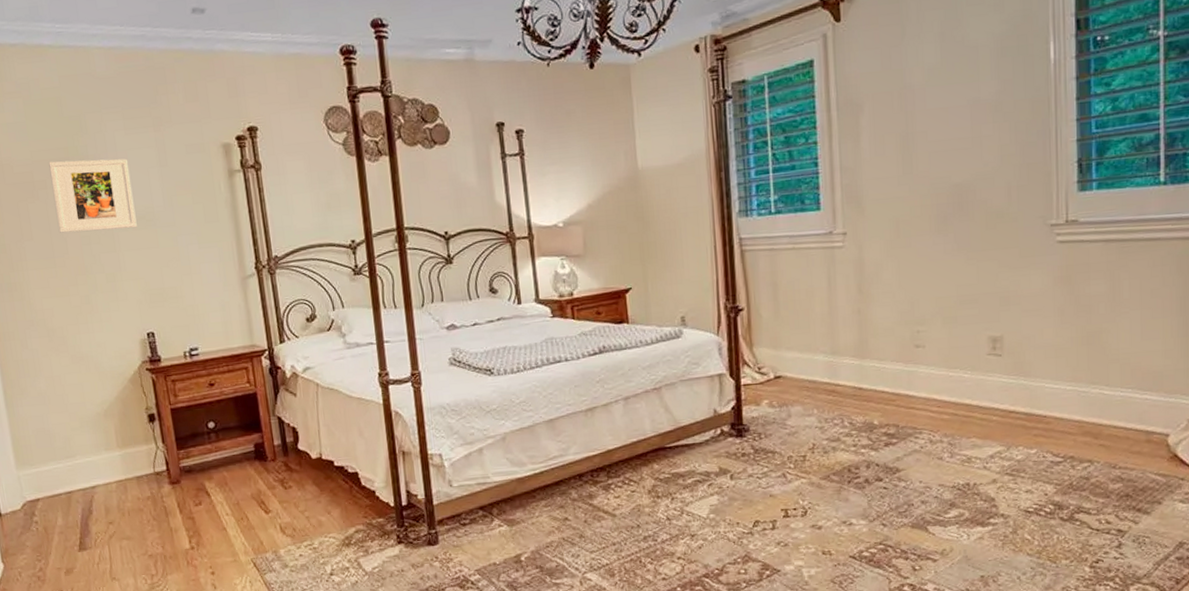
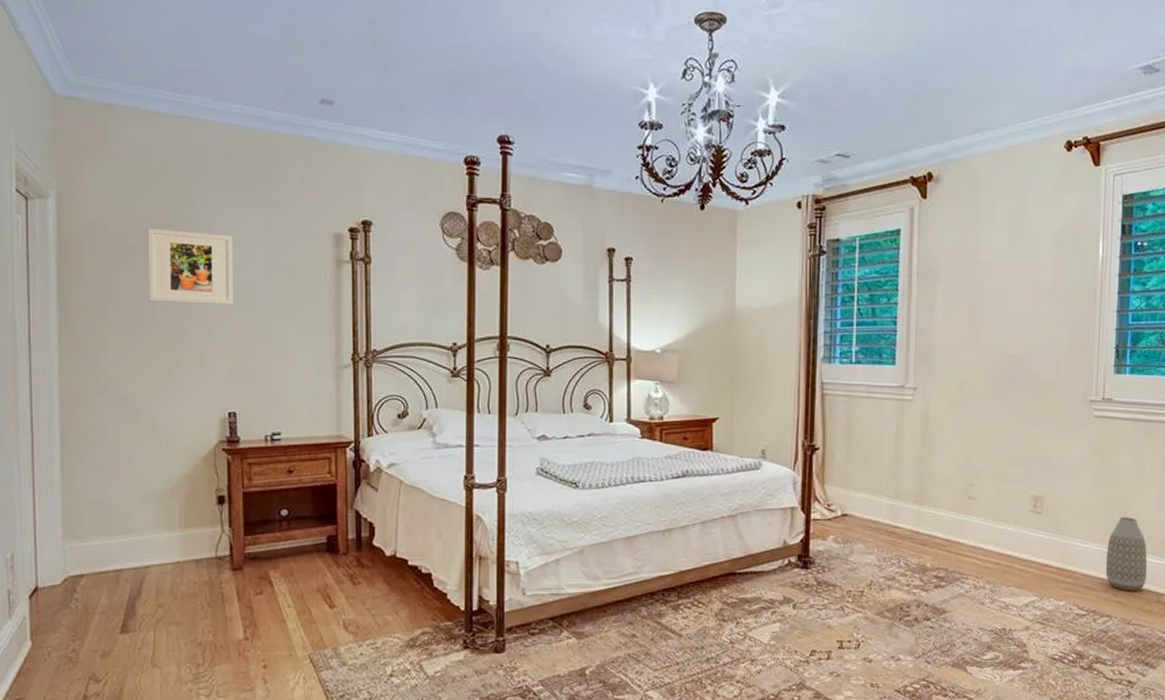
vase: none [1082,350,1133,433] -> present [1105,517,1148,591]

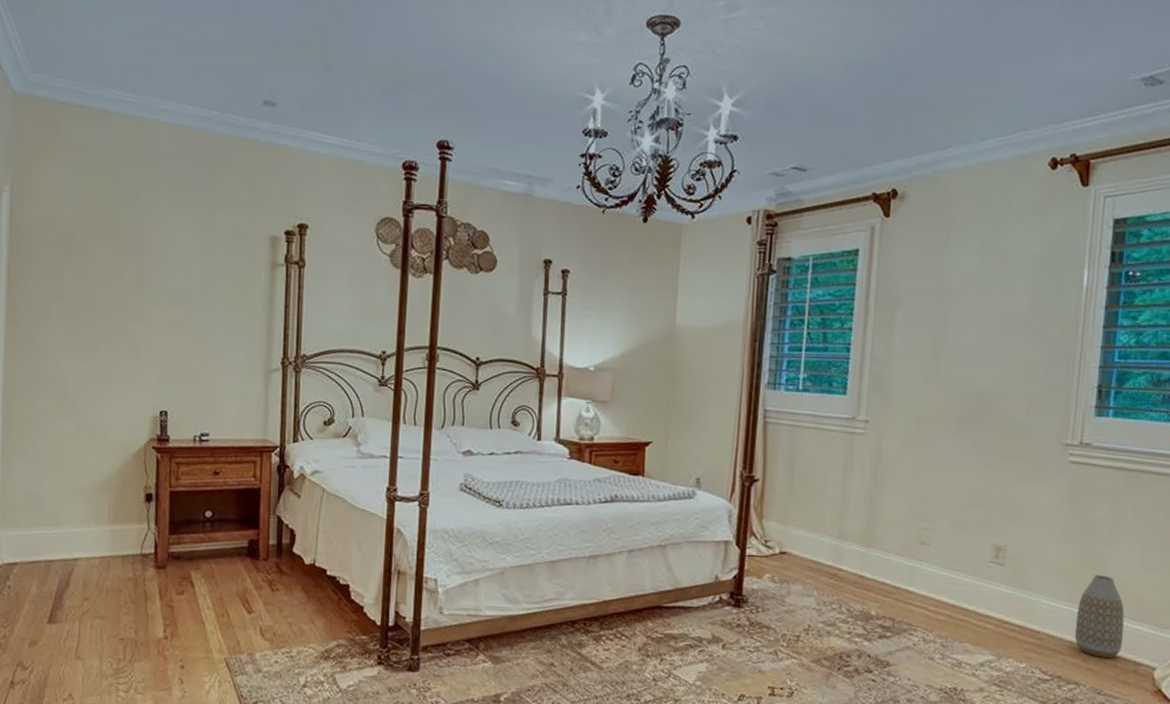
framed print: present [147,228,233,306] -> none [90,225,173,305]

